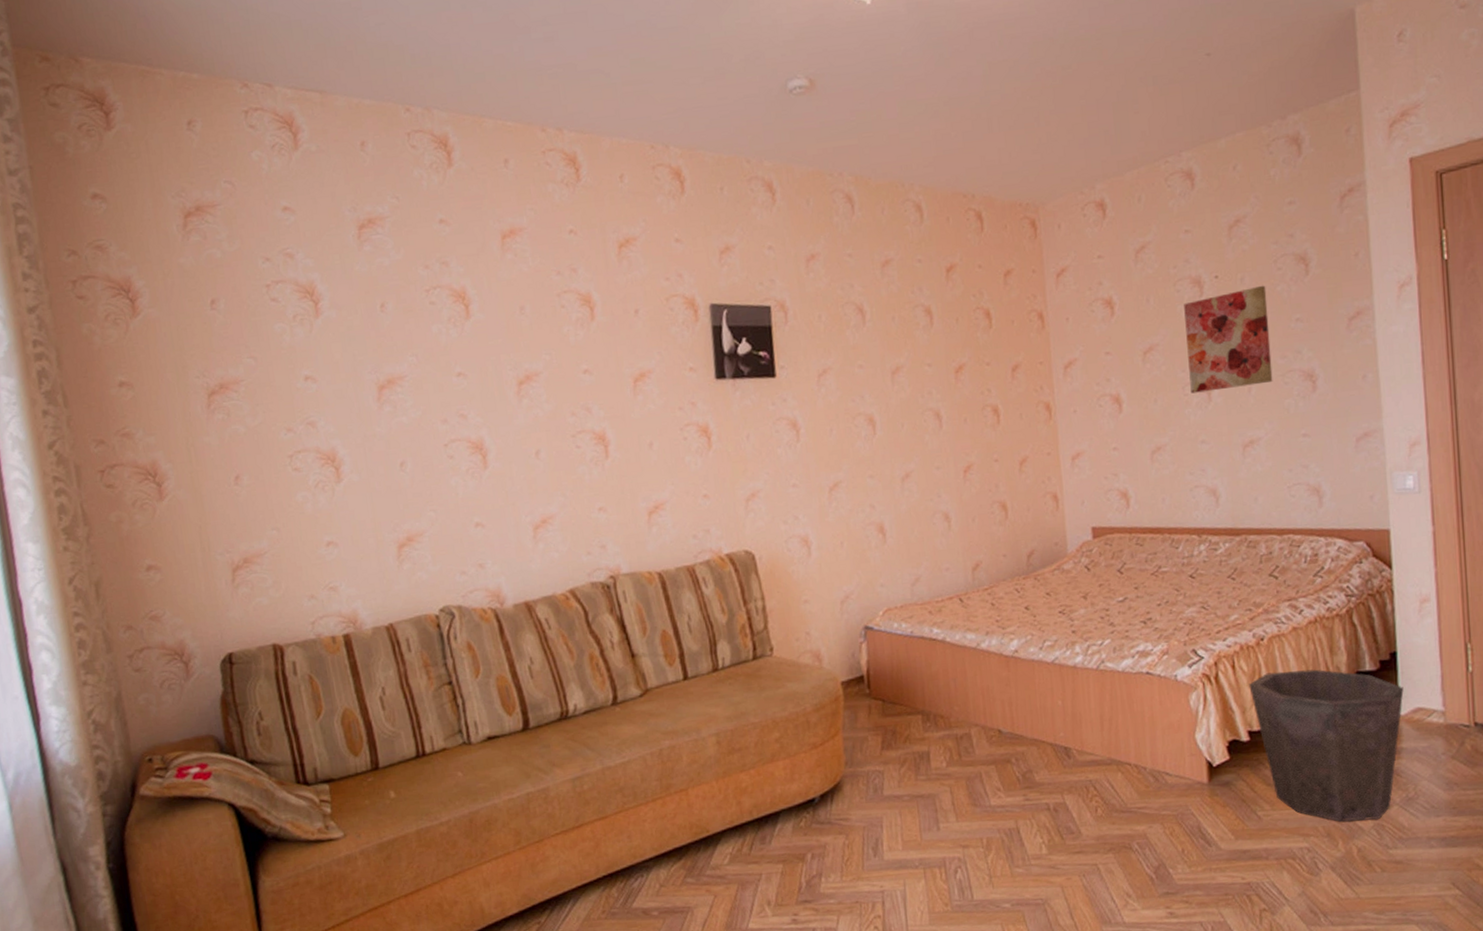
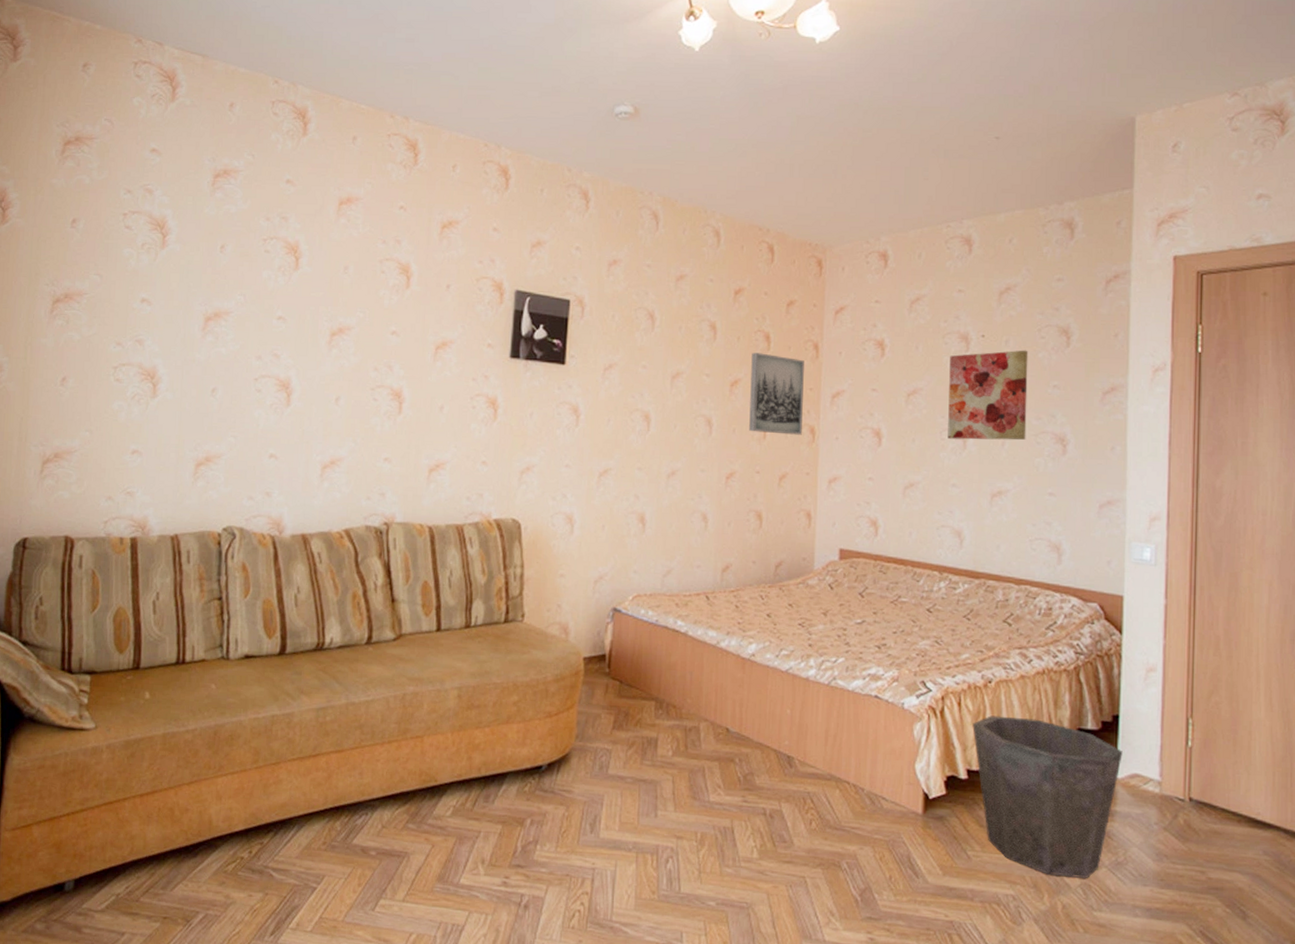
wall art: none [973,332,1037,419] -> present [749,353,804,435]

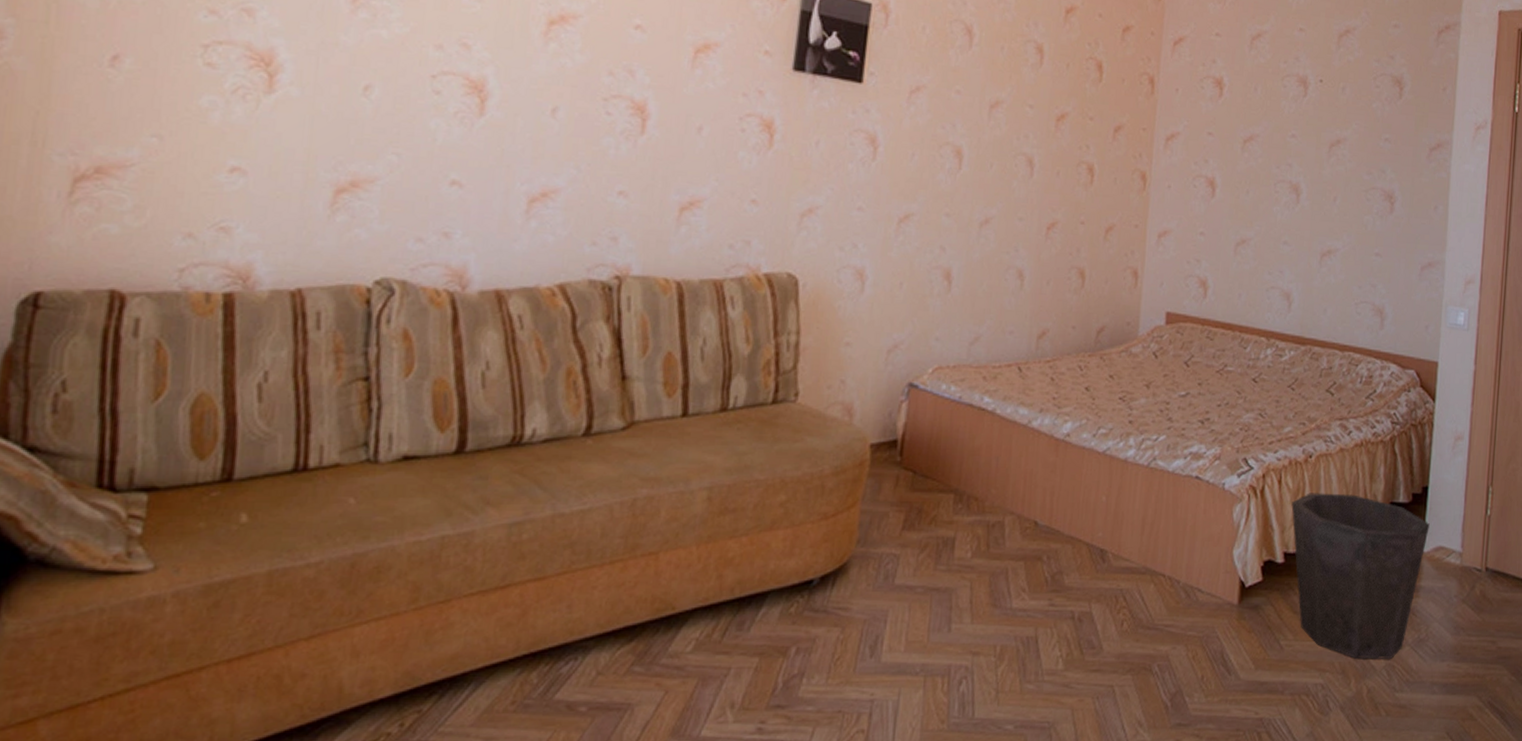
wall art: present [749,353,804,435] -> none [1075,83,1139,182]
wall art: present [948,350,1029,441] -> none [1281,98,1364,196]

